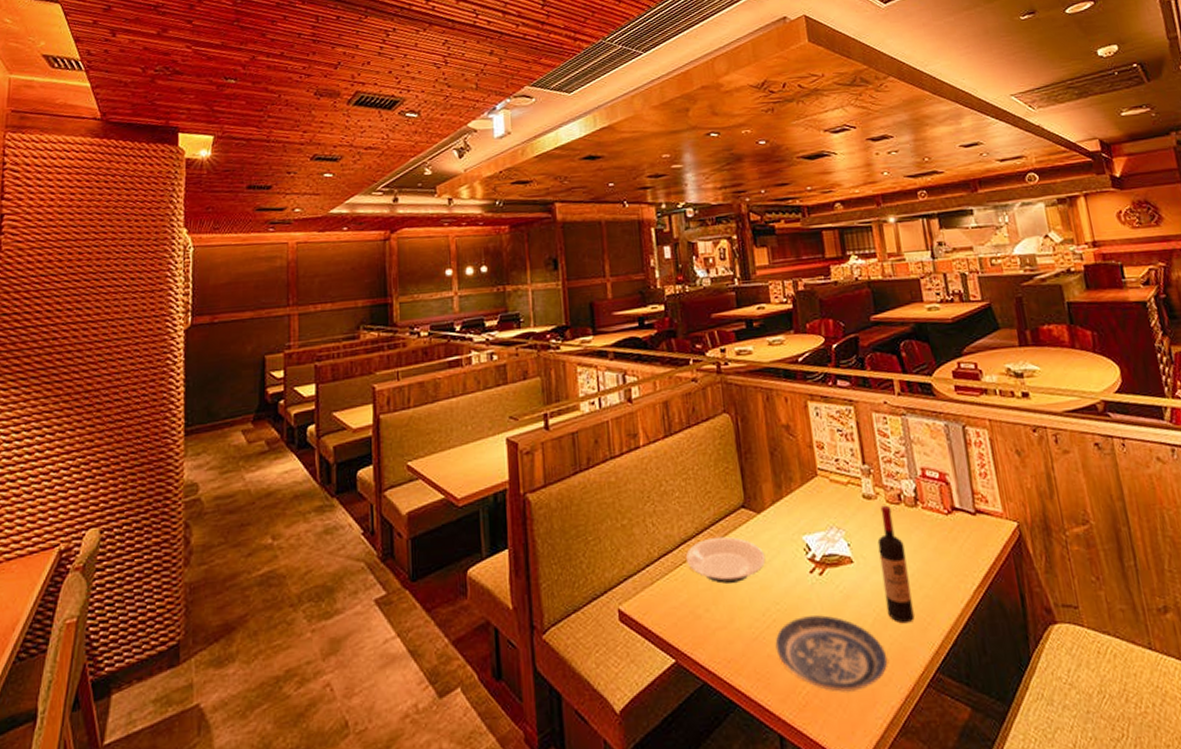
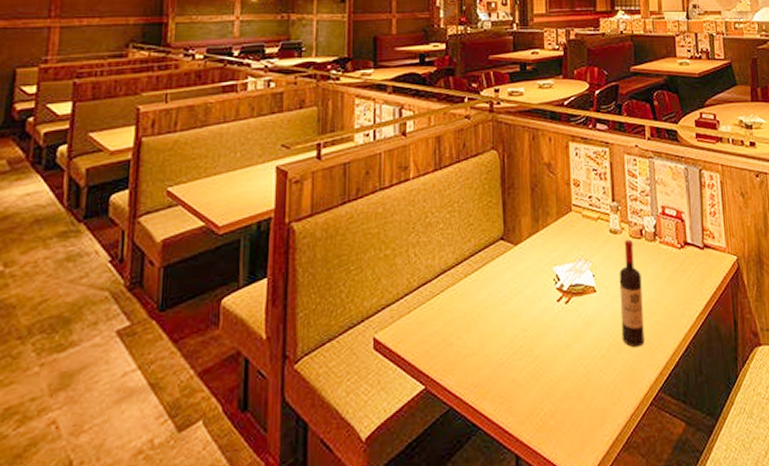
plate: present [686,536,766,584] -> none [445,266,518,312]
plate: present [775,615,888,693] -> none [520,341,618,413]

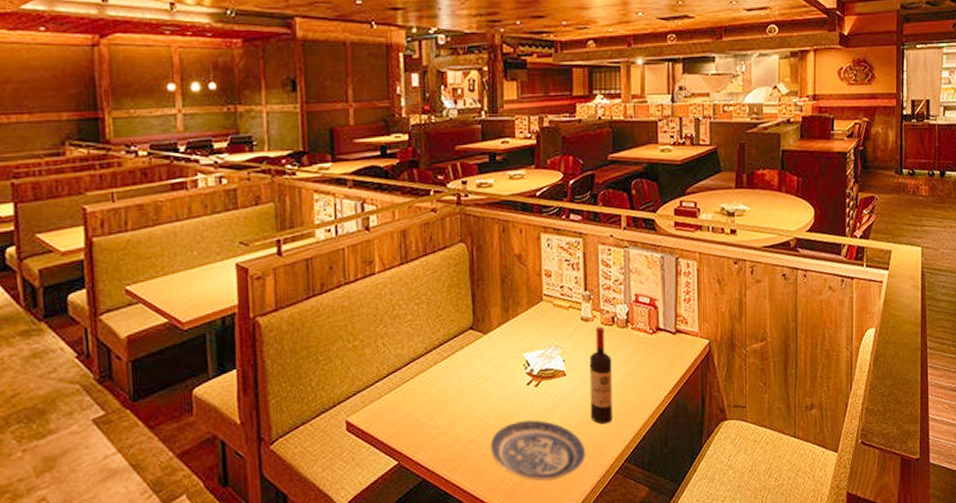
plate: none [520,341,618,413] -> present [490,420,586,482]

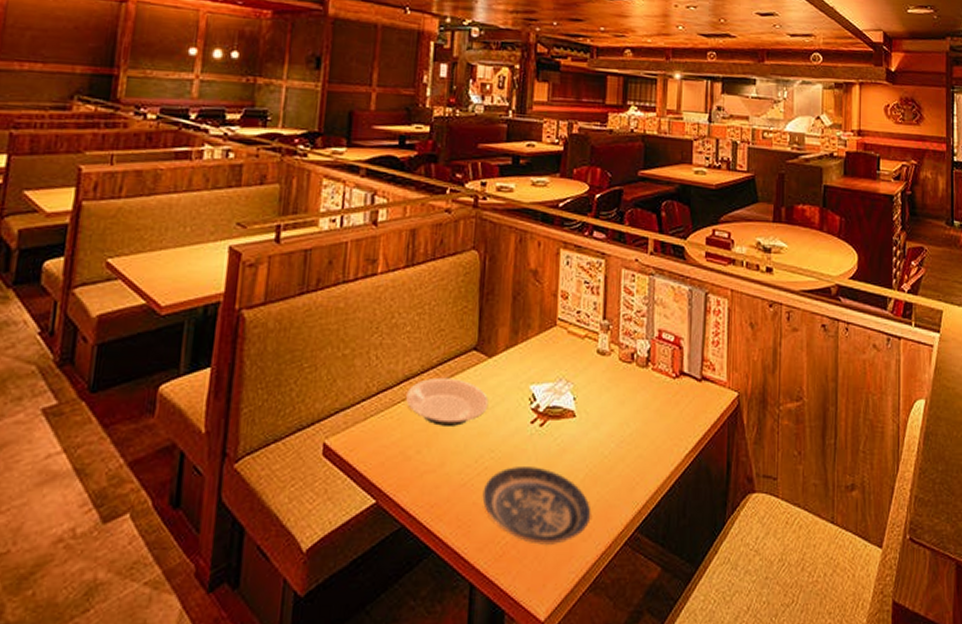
plate: none [414,354,488,396] -> present [406,377,489,426]
wine bottle: present [589,326,613,425] -> none [599,363,628,481]

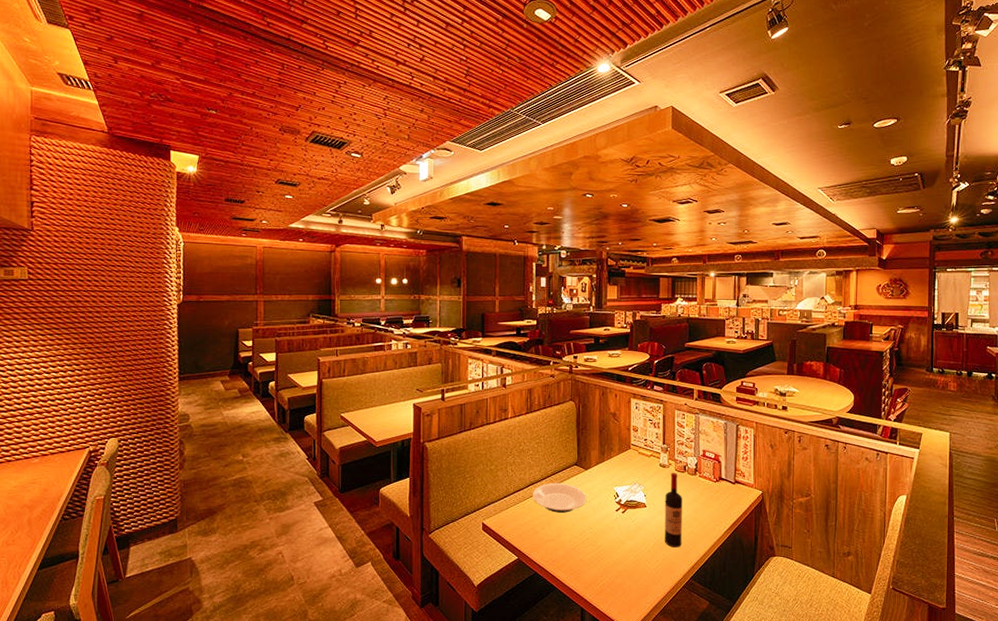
plate: present [482,467,591,545] -> none [586,538,660,586]
wine bottle: none [599,363,628,481] -> present [664,472,683,548]

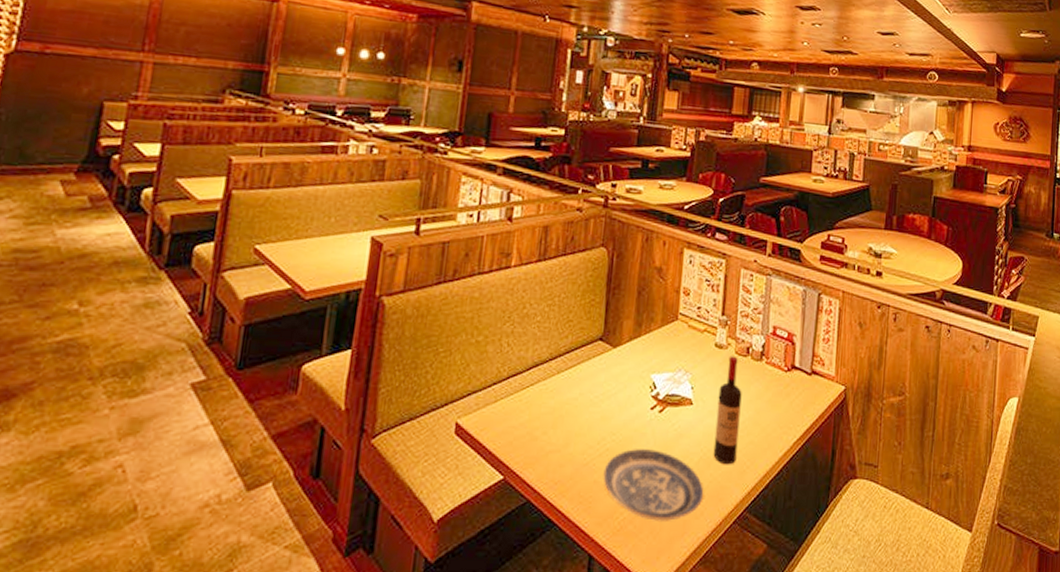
plate: present [533,482,587,513] -> none [534,364,612,410]
plate: none [586,538,660,586] -> present [603,449,704,521]

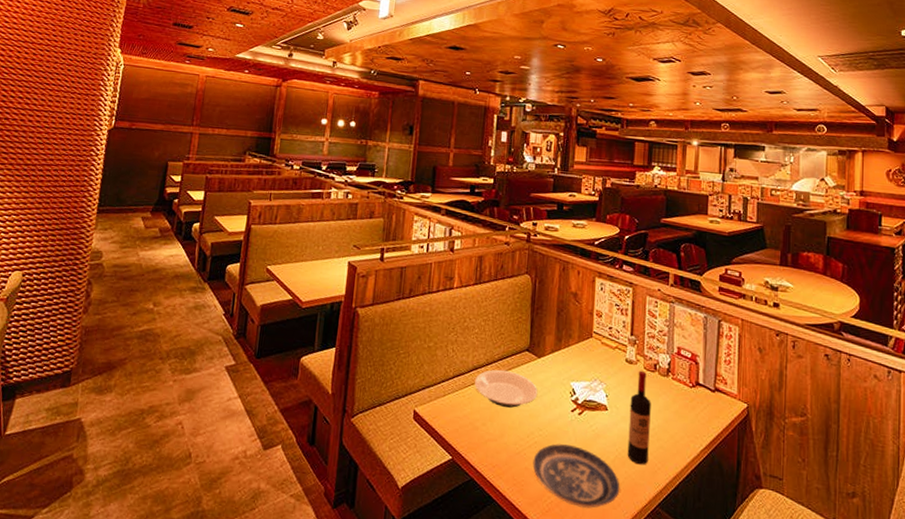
plate: none [534,364,612,410] -> present [475,369,538,408]

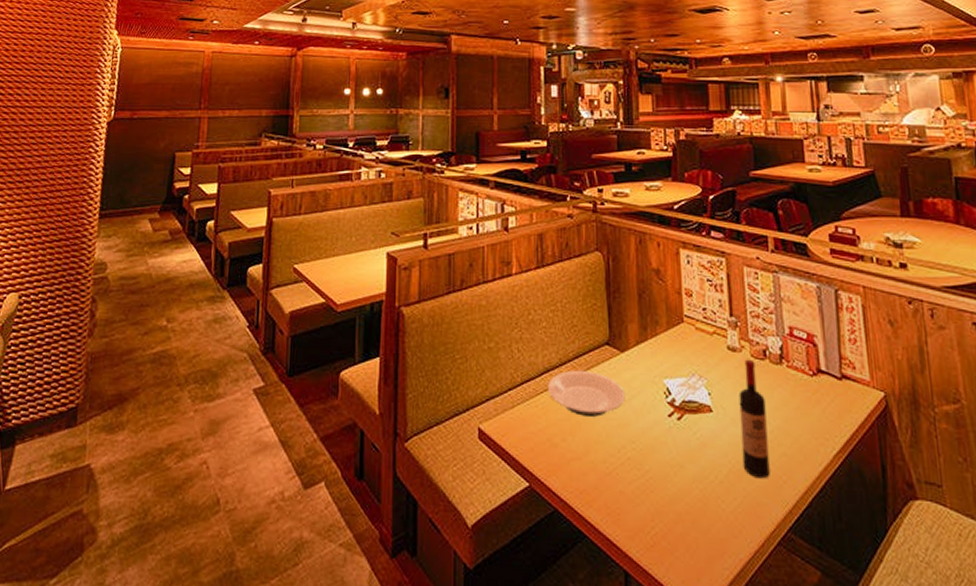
plate: present [532,444,620,508] -> none [628,458,740,539]

